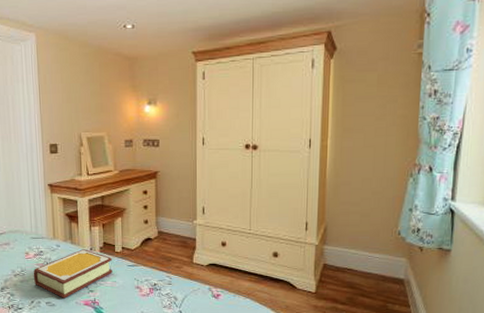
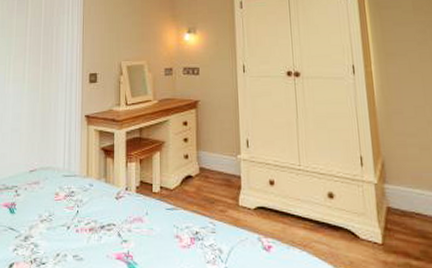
book: present [33,249,112,299] -> none [61,189,149,251]

